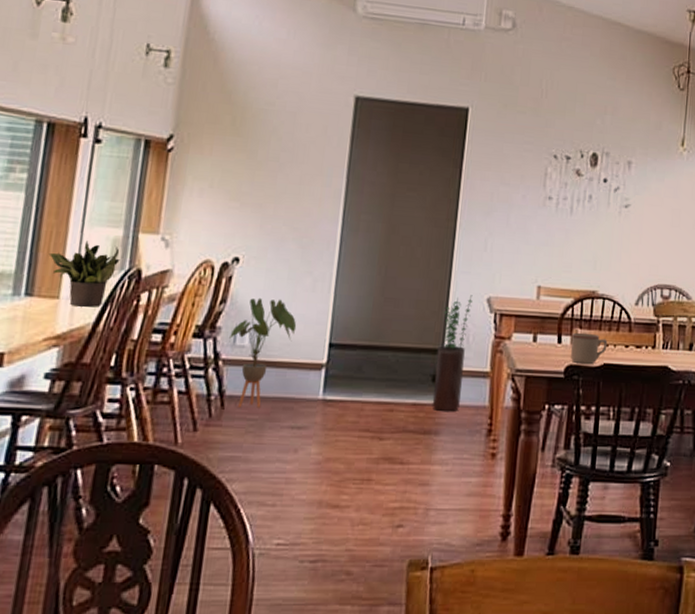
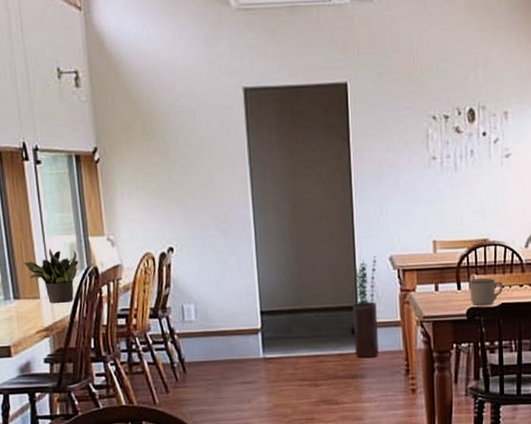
house plant: present [229,297,297,408] -> none [179,278,231,371]

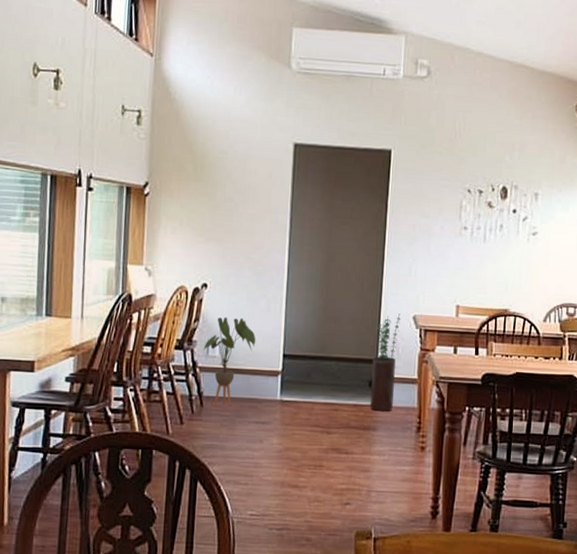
potted plant: present [23,248,79,303] -> none [60,271,115,325]
house plant: none [179,278,231,371] -> present [203,316,256,407]
mug: present [469,277,503,305] -> none [486,345,519,372]

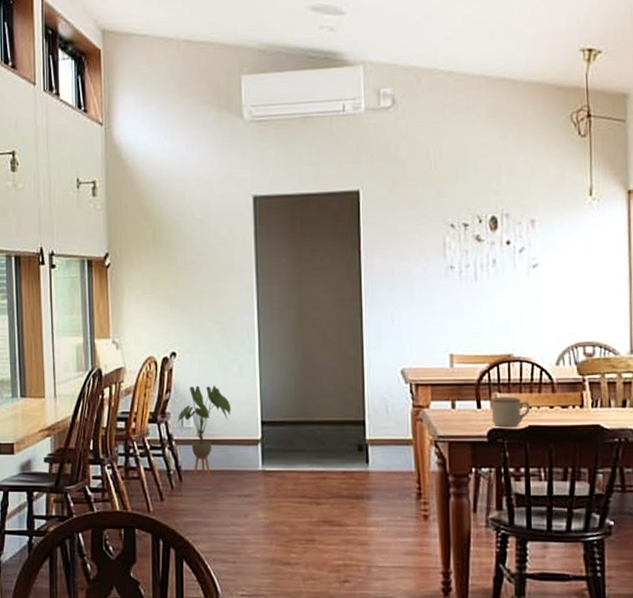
vase: present [369,313,401,412] -> none [359,368,387,478]
mug: none [486,345,519,372] -> present [491,396,530,426]

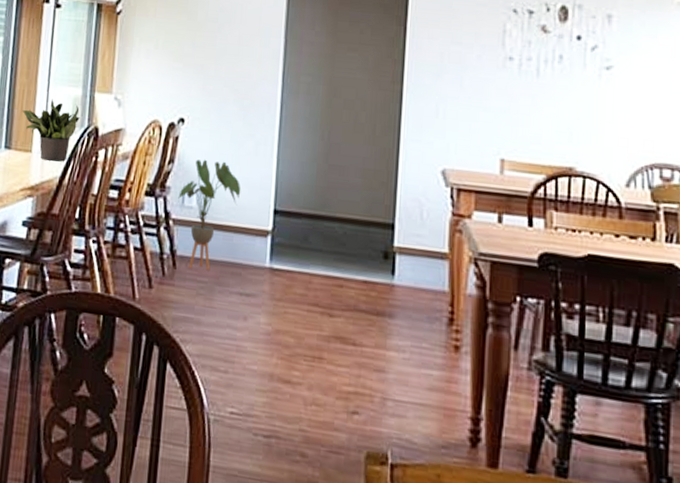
potted plant: none [32,349,84,403] -> present [22,99,80,162]
mug: present [491,396,530,426] -> none [544,215,592,253]

